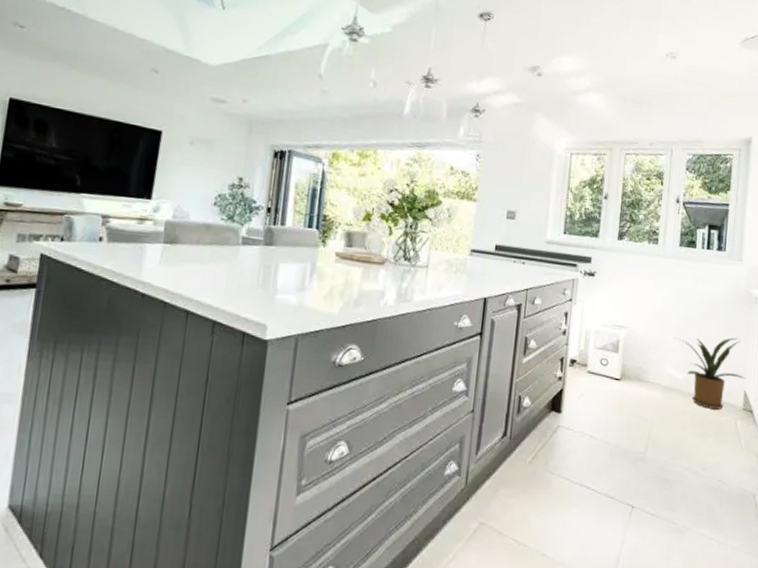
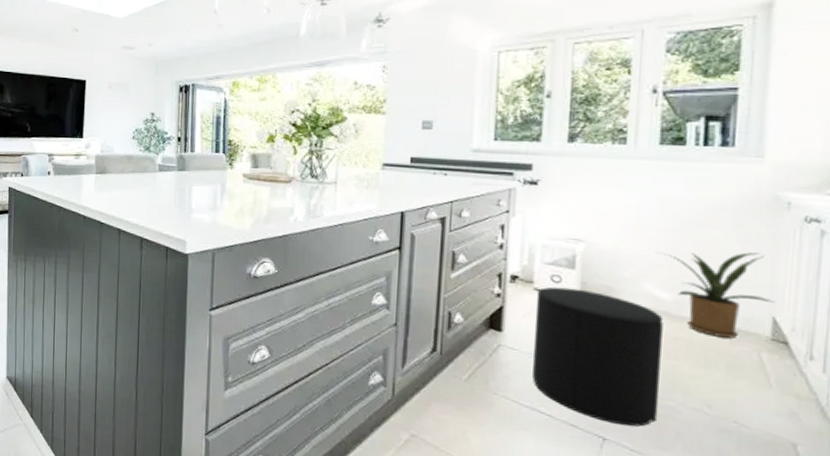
stool: none [582,369,677,493] -> present [532,286,664,427]

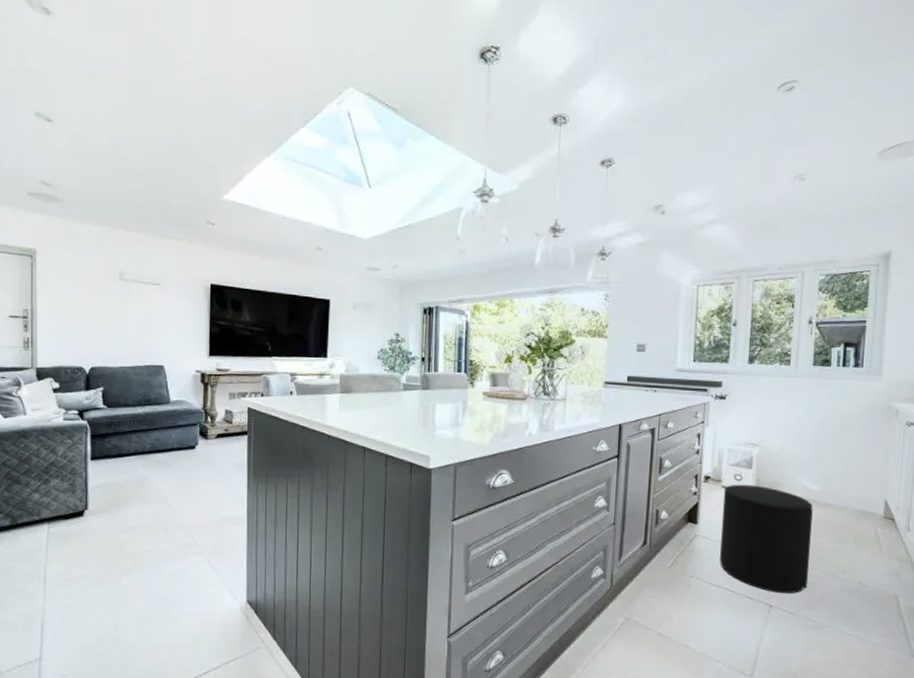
house plant: present [655,252,774,339] -> none [809,450,886,518]

